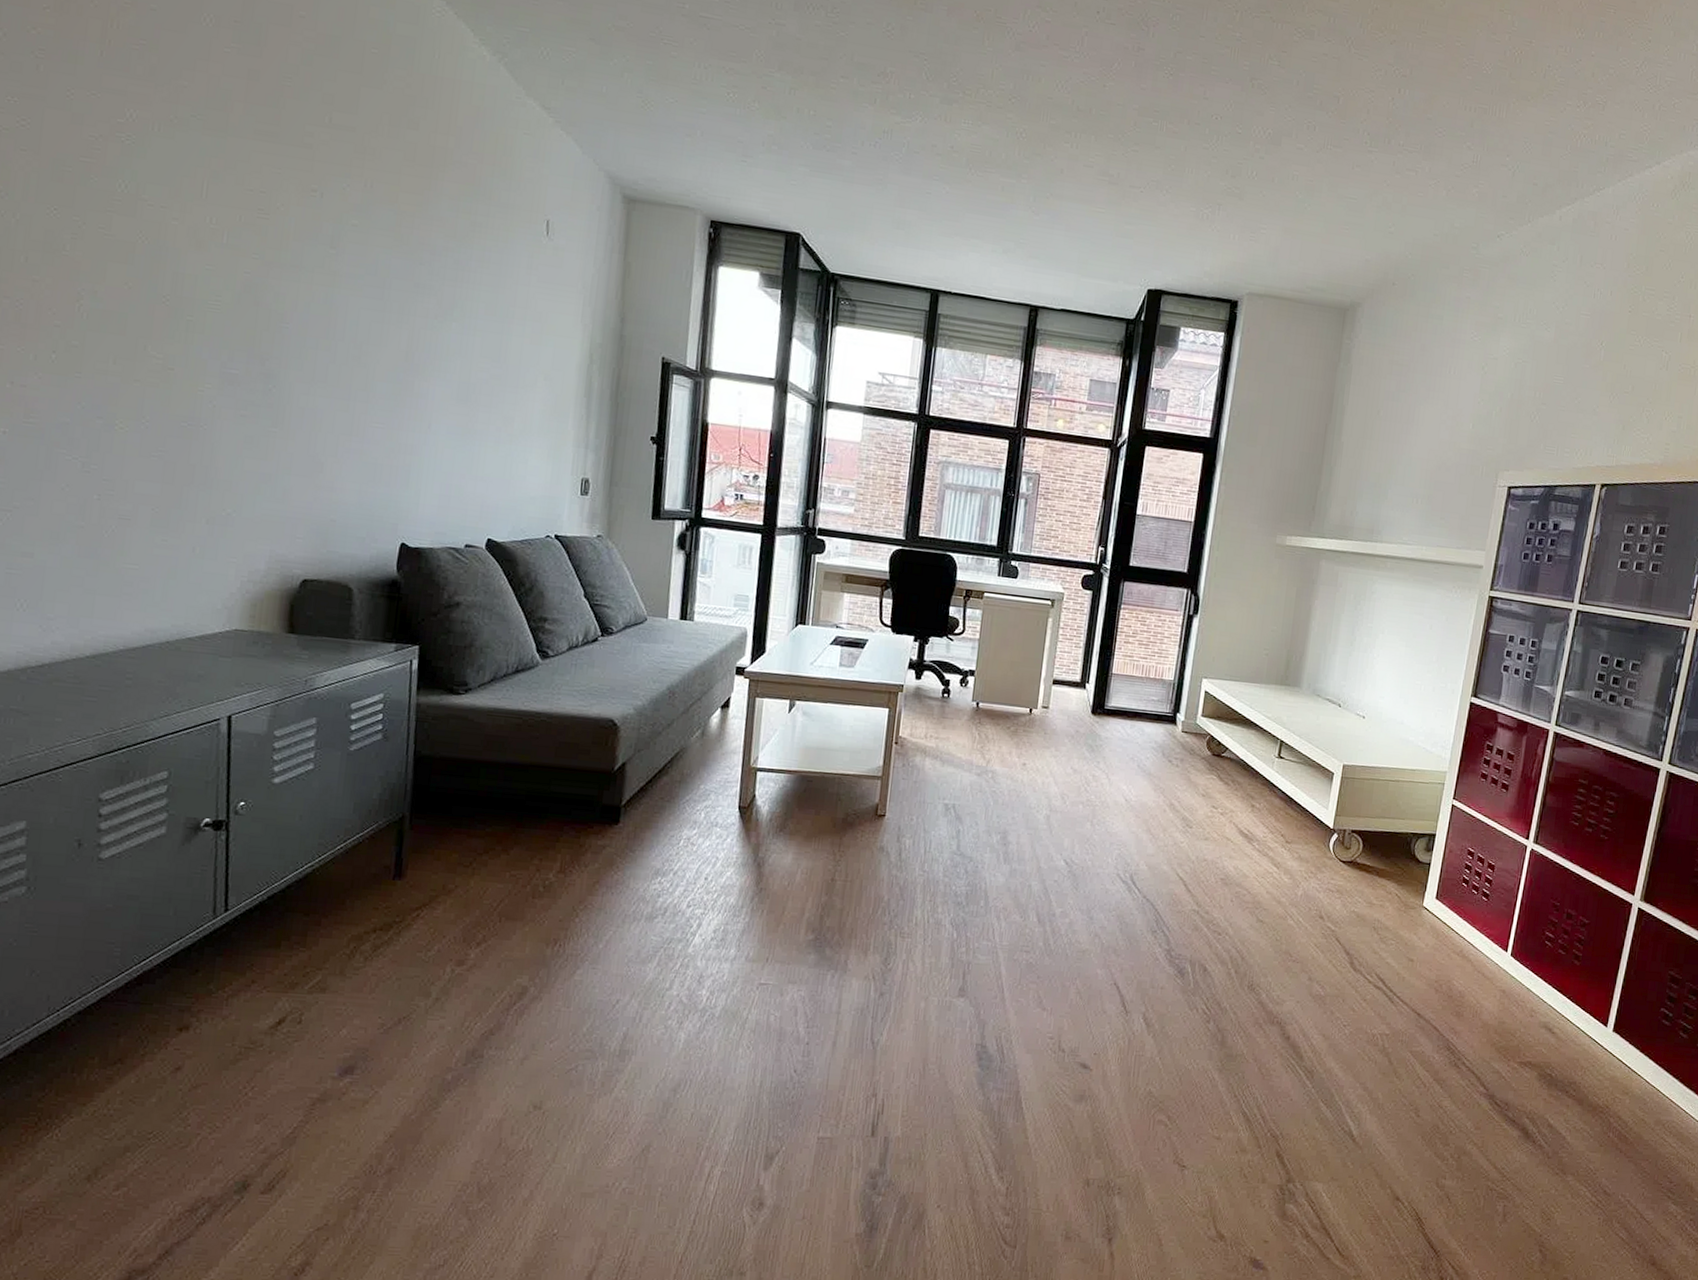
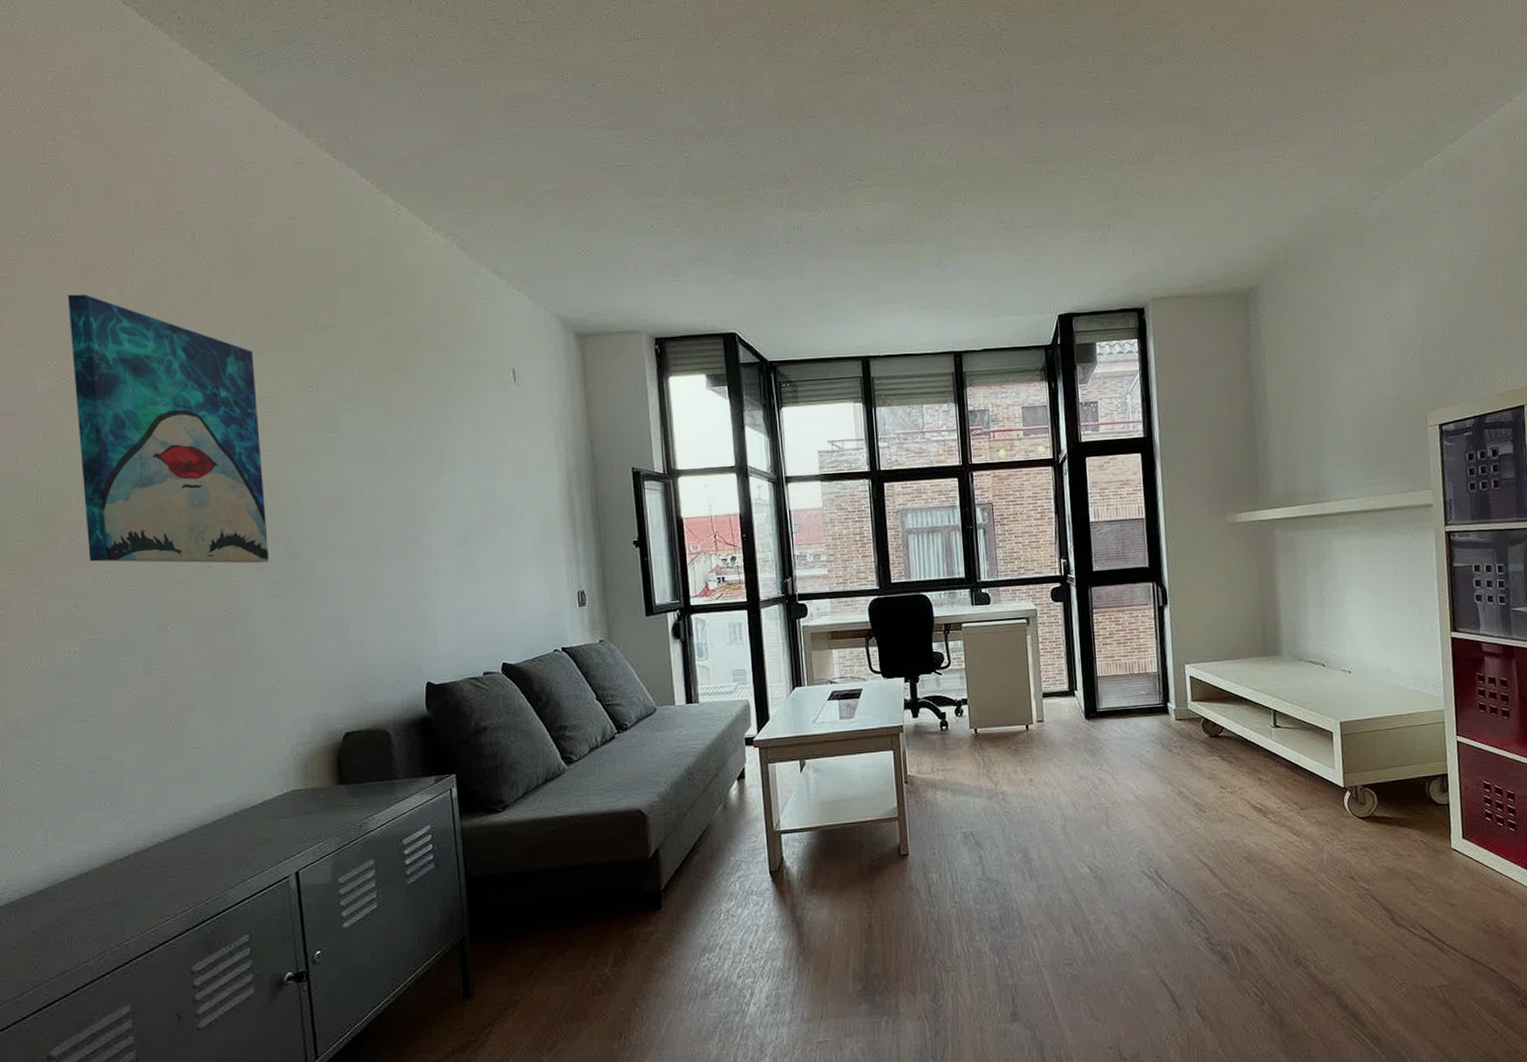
wall art: none [32,22,253,378] -> present [67,294,270,564]

